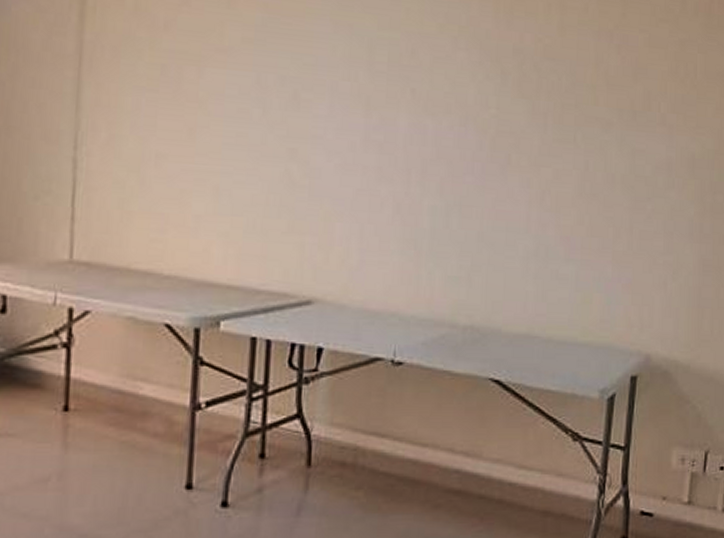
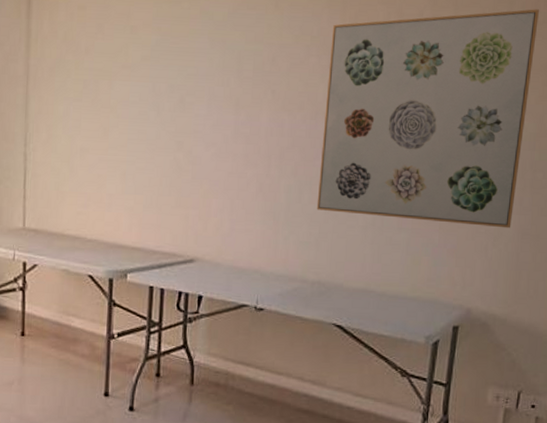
wall art: none [468,10,713,259] -> present [316,9,539,229]

